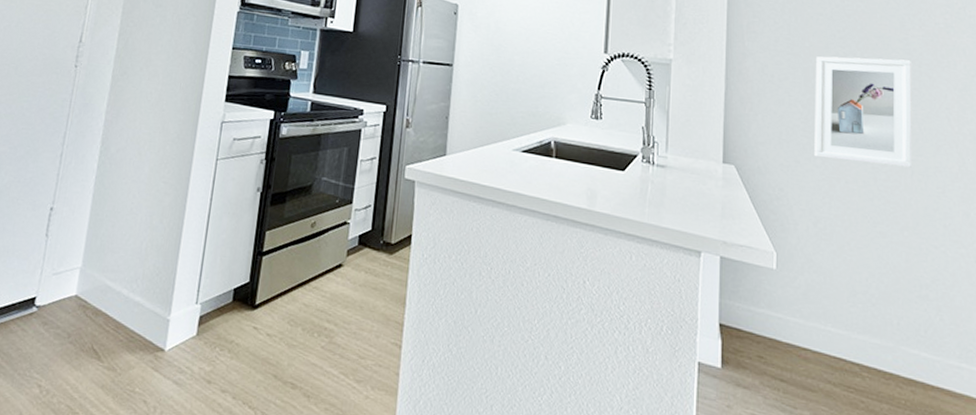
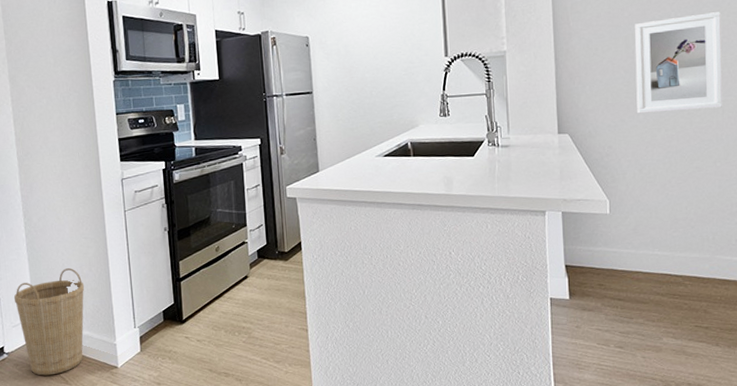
basket: none [60,214,150,345] -> present [13,268,85,376]

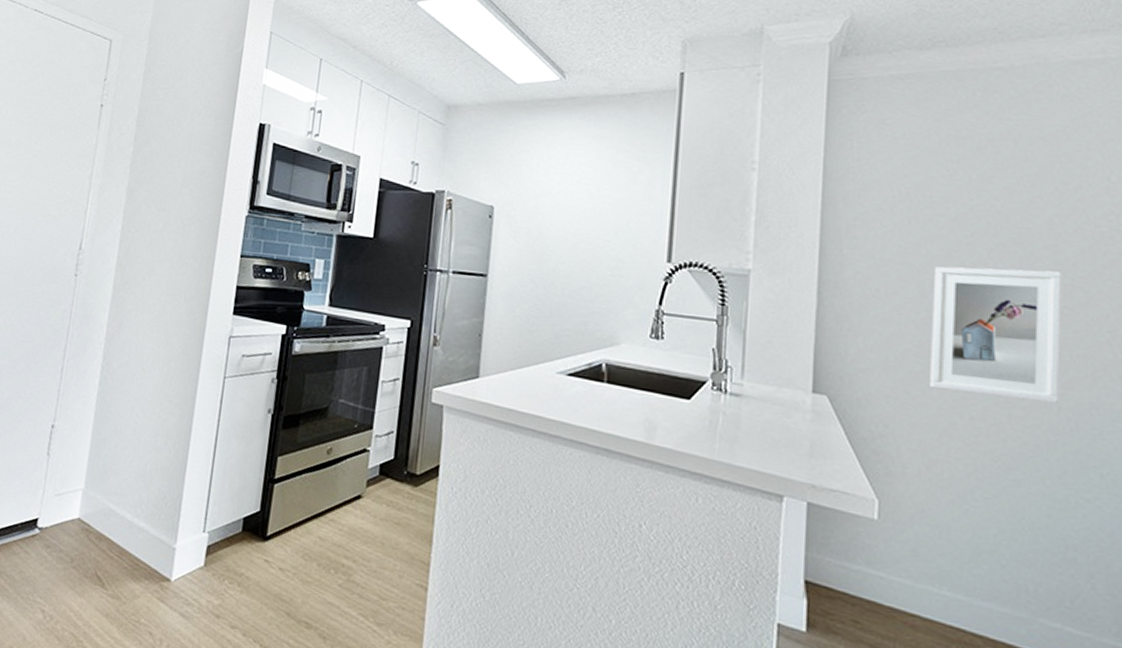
basket: present [13,268,85,376] -> none [63,434,155,571]

